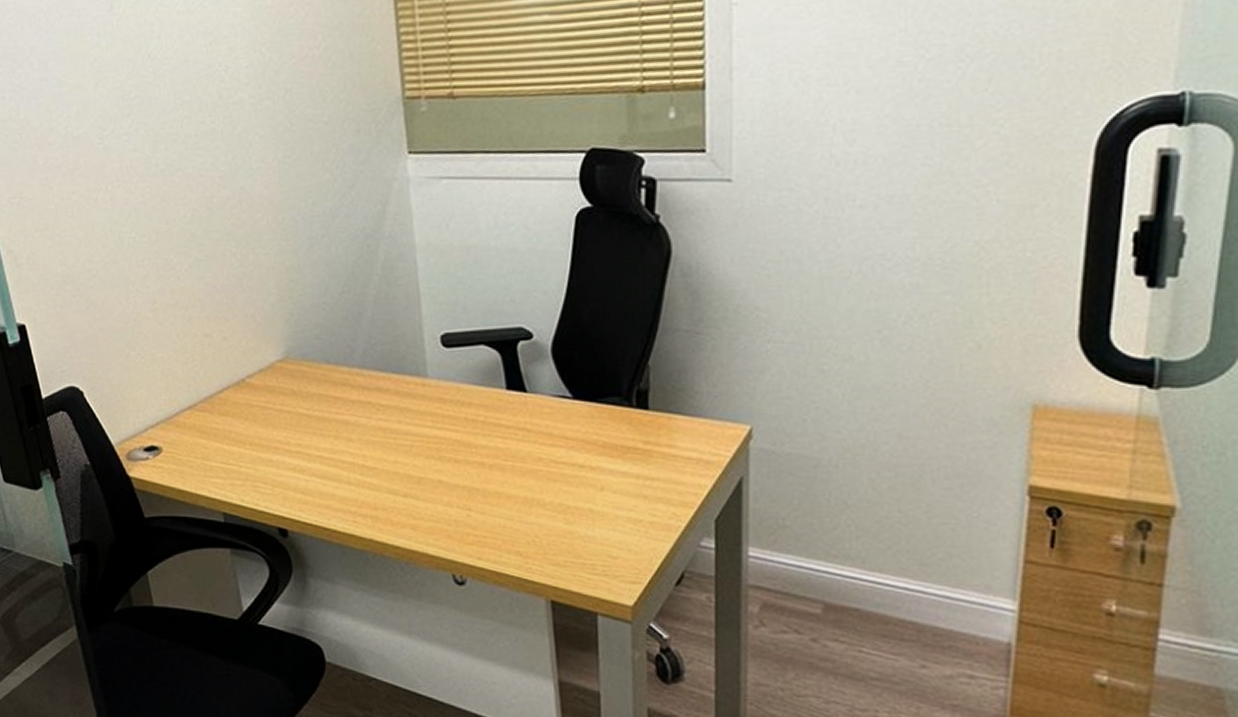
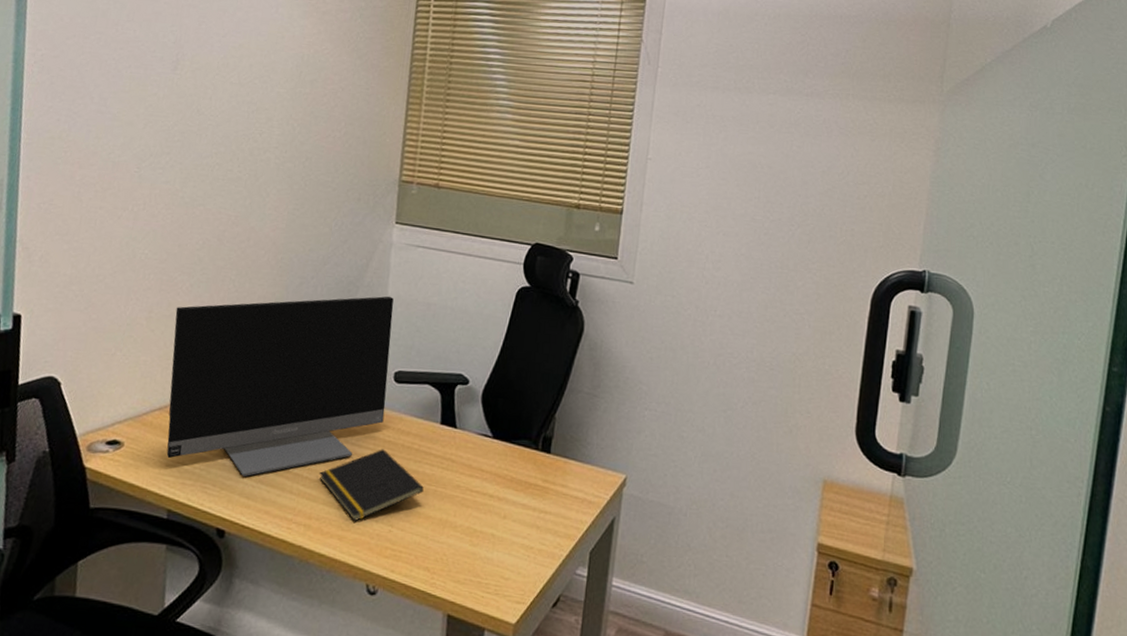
monitor: none [180,245,438,471] -> present [166,296,394,477]
notepad: none [376,425,499,508] -> present [319,449,424,521]

